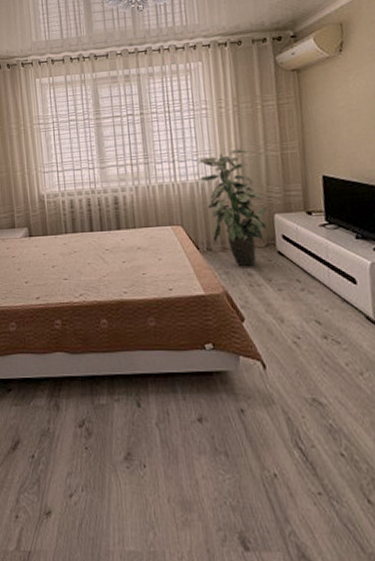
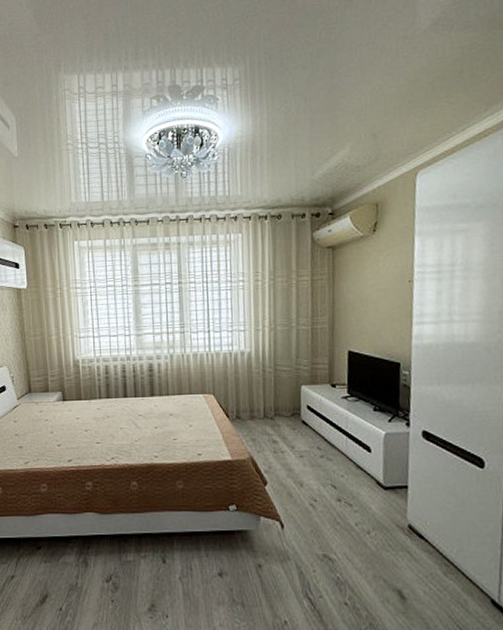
indoor plant: present [198,149,268,266] -> none [232,323,295,433]

